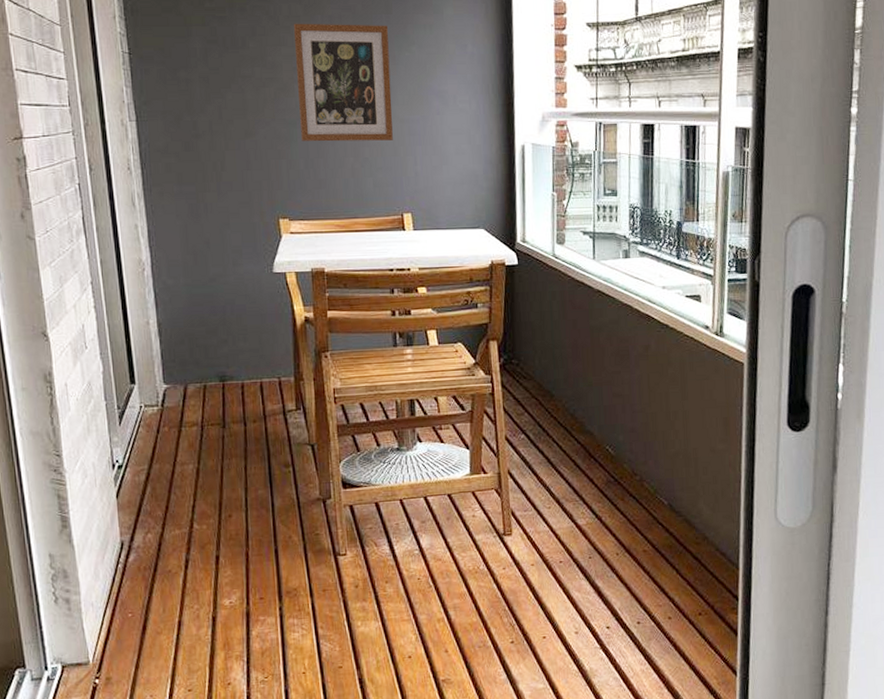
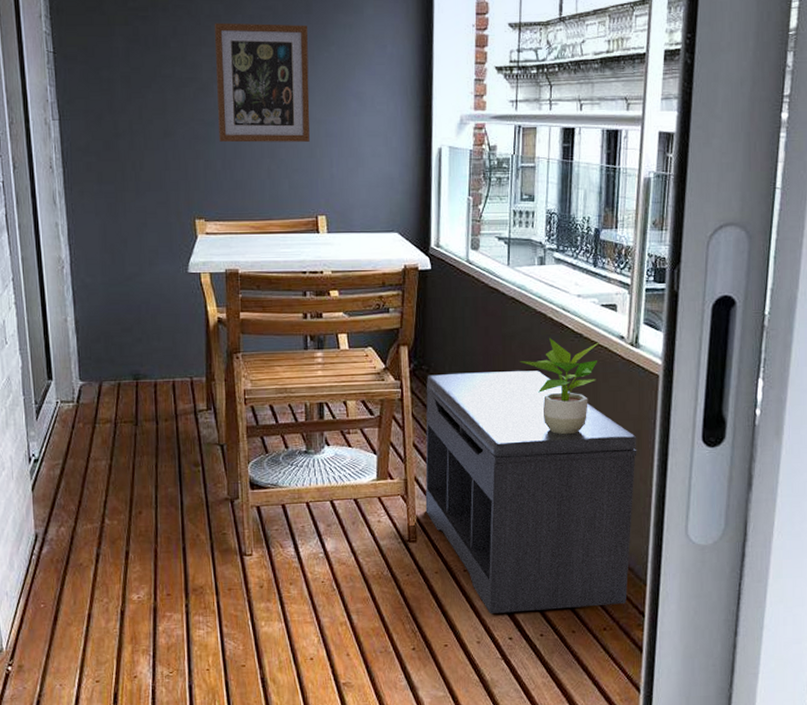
bench: none [516,362,726,604] -> present [425,371,637,614]
potted plant: none [608,329,686,424] -> present [519,338,600,435]

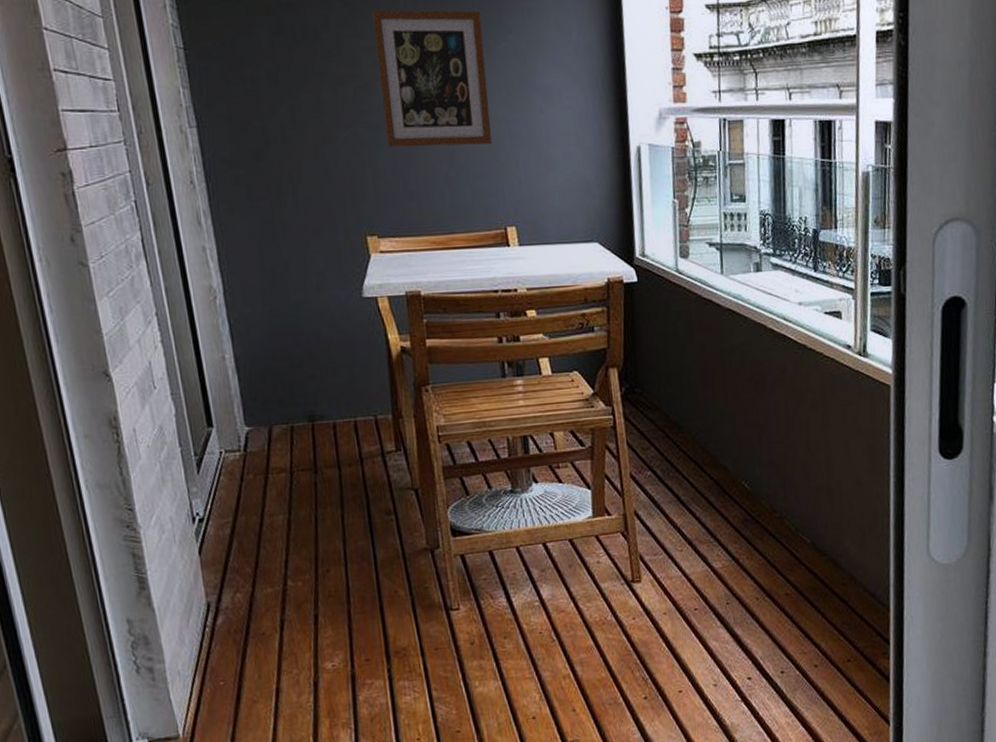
bench: present [425,371,637,614] -> none [640,387,872,653]
potted plant: present [519,338,600,435] -> none [740,351,826,456]

